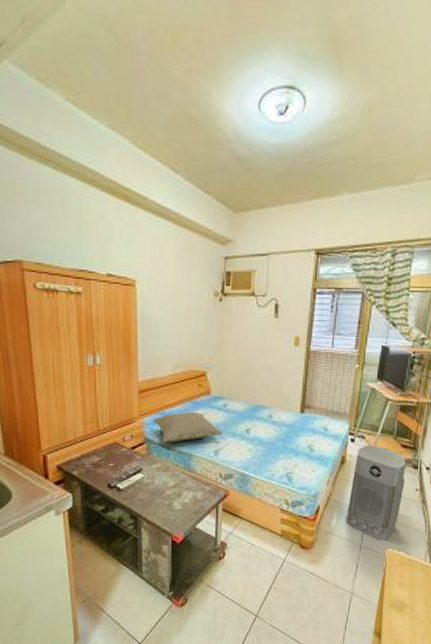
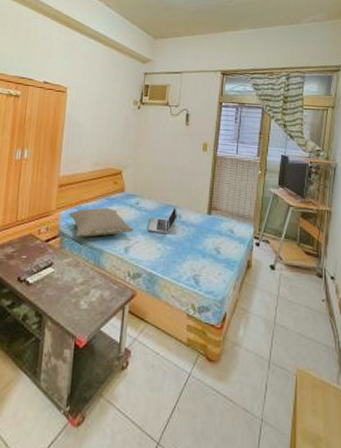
laptop: none [237,405,268,435] -> present [147,204,178,234]
air purifier: present [346,445,406,541] -> none [253,250,311,357]

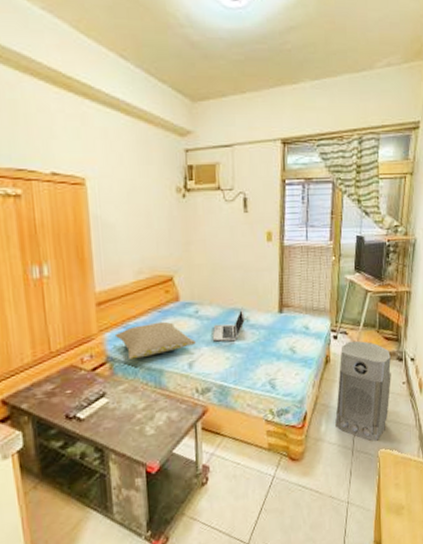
air purifier: none [253,250,311,357] -> present [335,341,391,441]

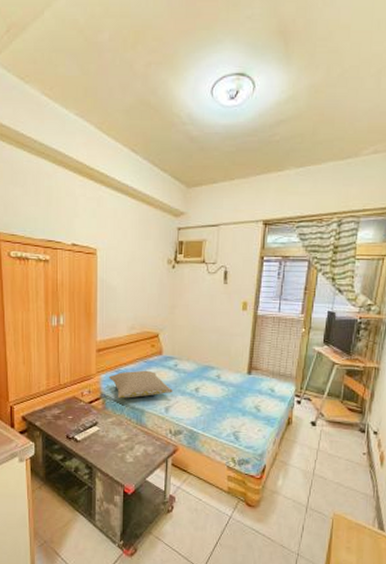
laptop: present [212,307,245,342] -> none [187,365,217,394]
air purifier: present [335,341,391,441] -> none [292,407,353,503]

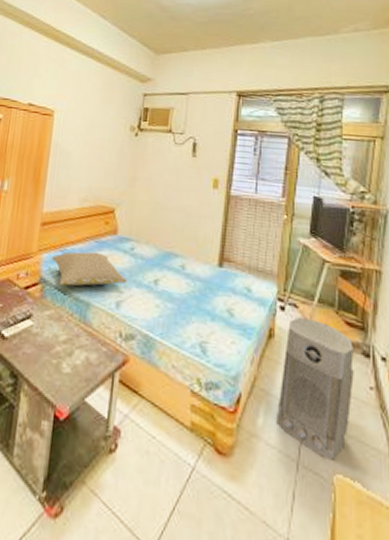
air purifier: none [292,407,353,503] -> present [276,317,354,460]

